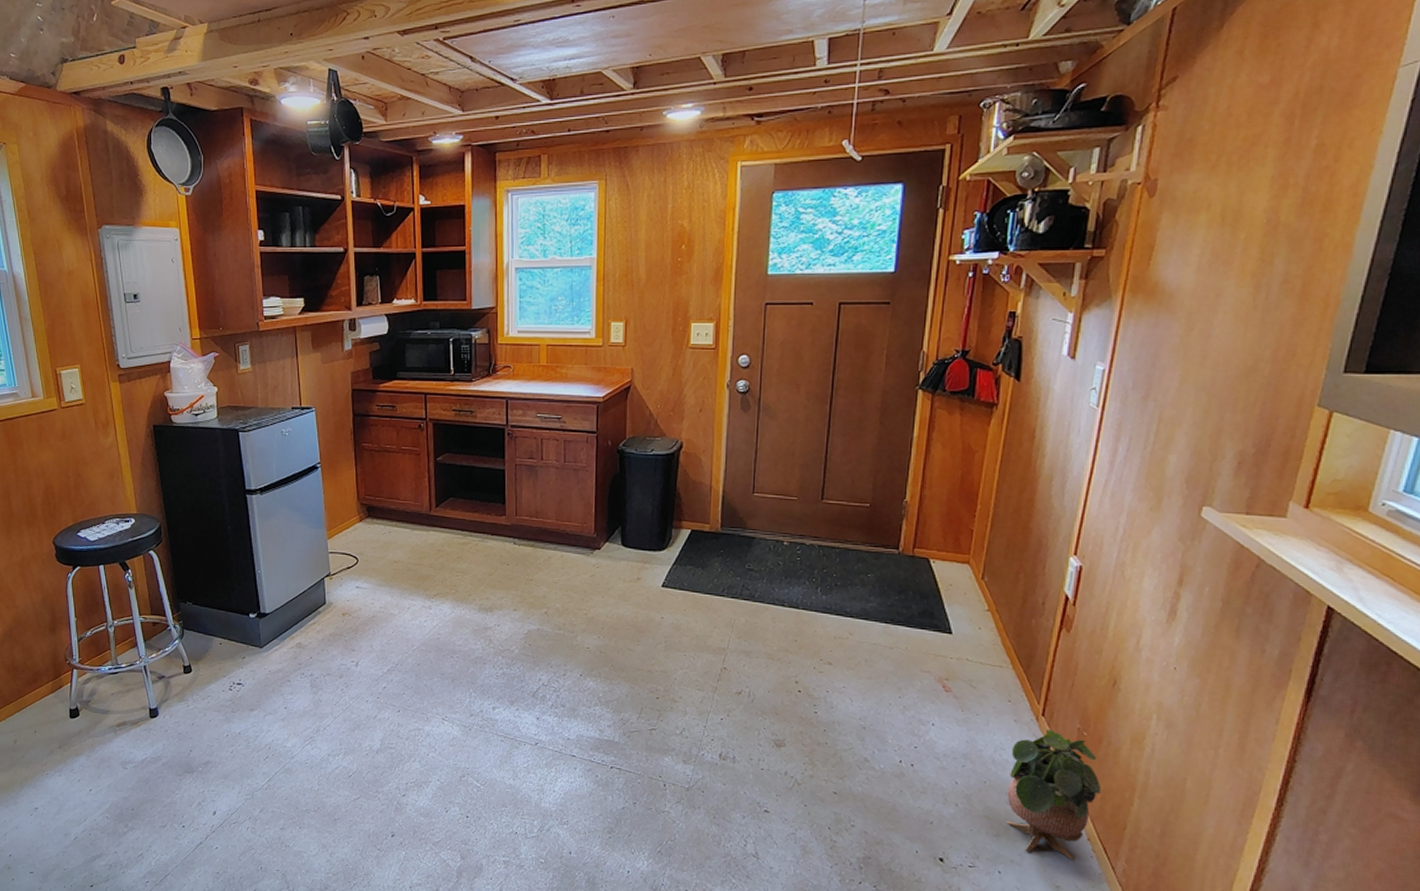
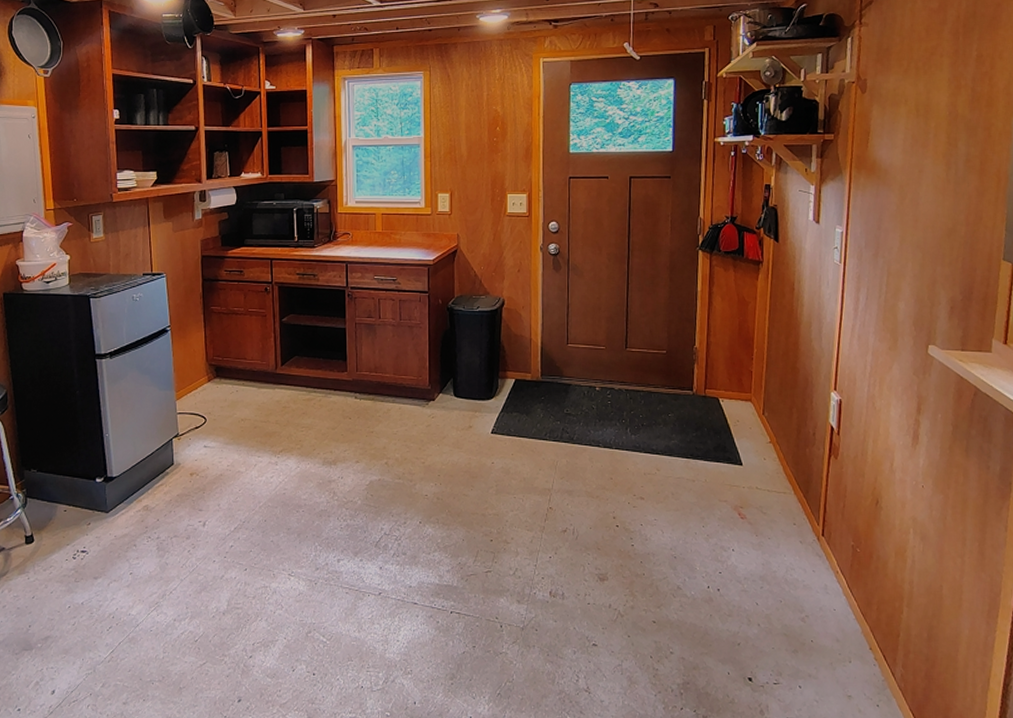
potted plant: present [1007,728,1101,860] -> none [800,547,876,669]

